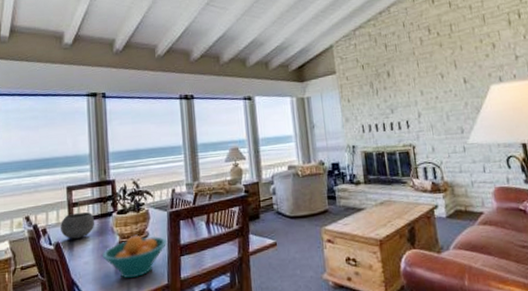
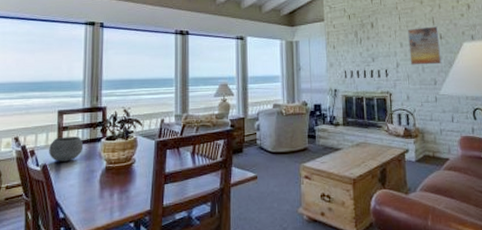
fruit bowl: present [101,236,168,279] -> none [87,162,153,203]
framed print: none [428,70,468,114] -> present [408,26,442,65]

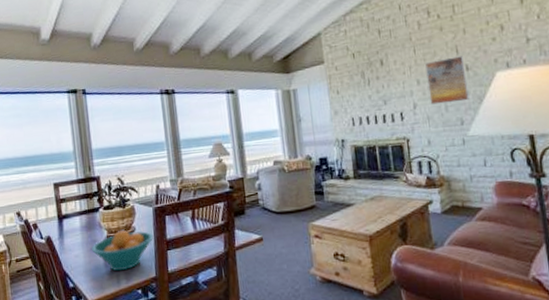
bowl: present [49,137,84,162] -> none [50,208,83,234]
fruit bowl: none [87,162,153,203] -> present [91,230,154,271]

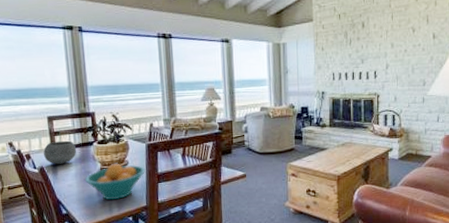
bowl: none [50,208,83,234] -> present [43,141,77,164]
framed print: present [425,56,469,105] -> none [400,25,433,66]

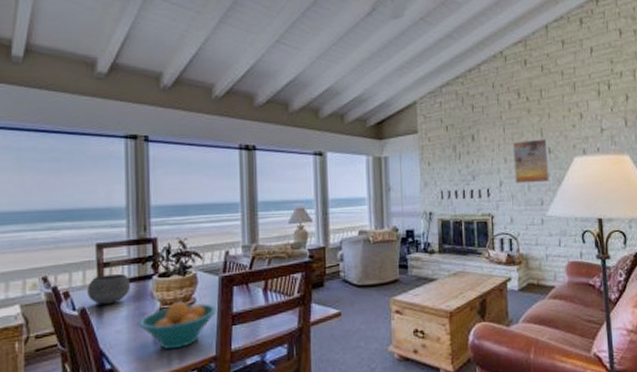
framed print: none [400,25,433,66] -> present [513,139,550,184]

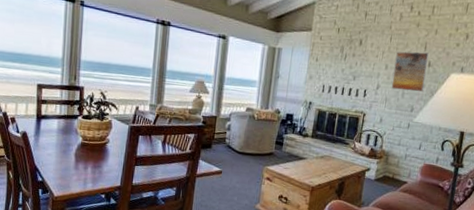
bowl: present [87,274,131,304] -> none [28,109,61,133]
fruit bowl: present [138,302,218,350] -> none [64,140,125,176]

